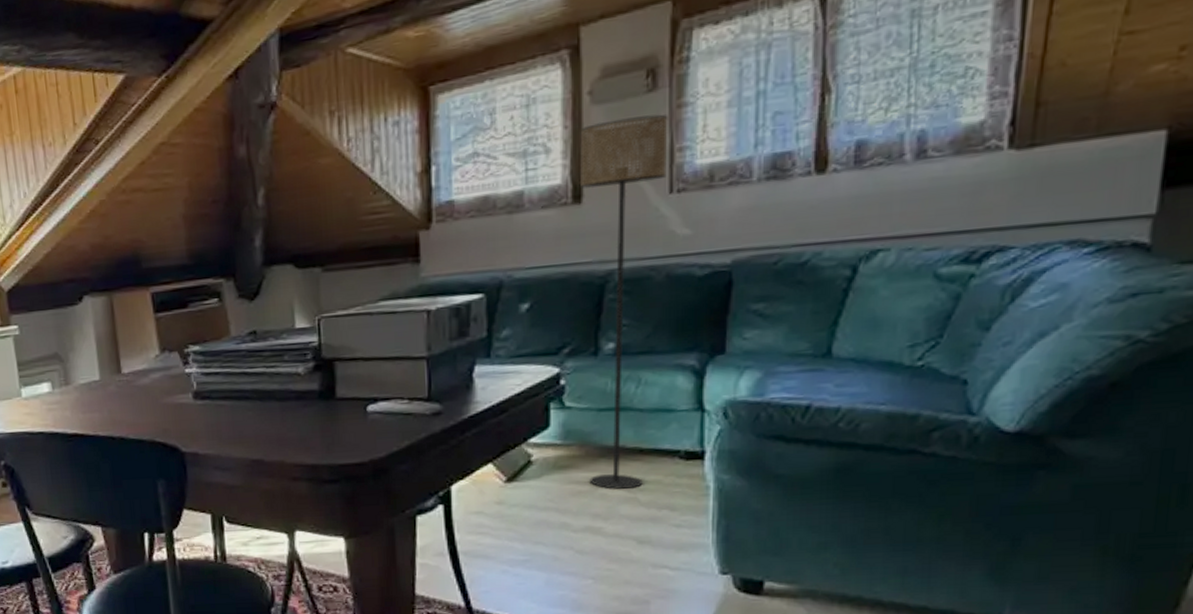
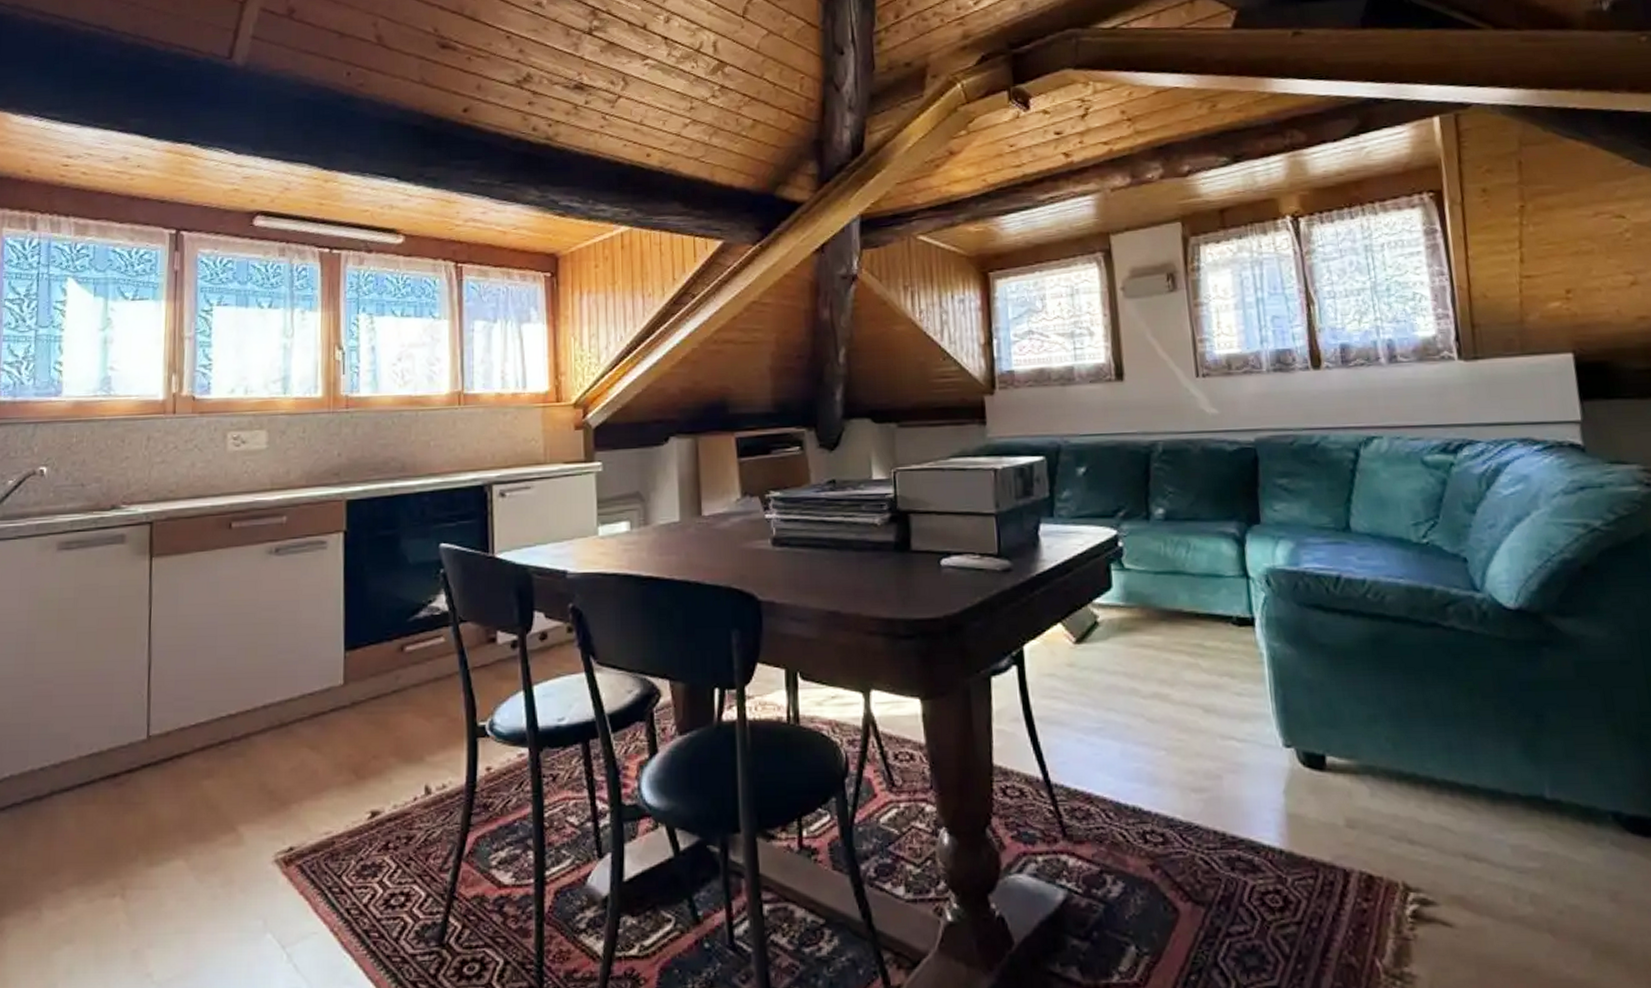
floor lamp: present [579,114,668,490] -> none [1117,310,1202,655]

